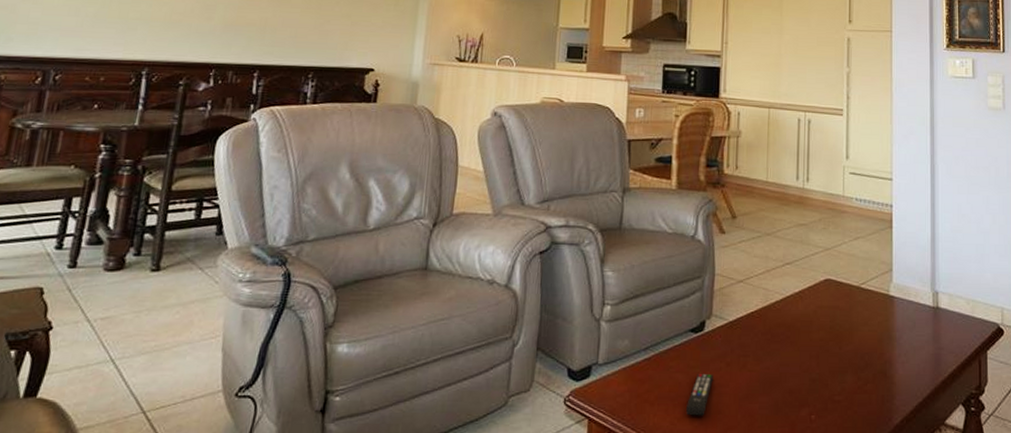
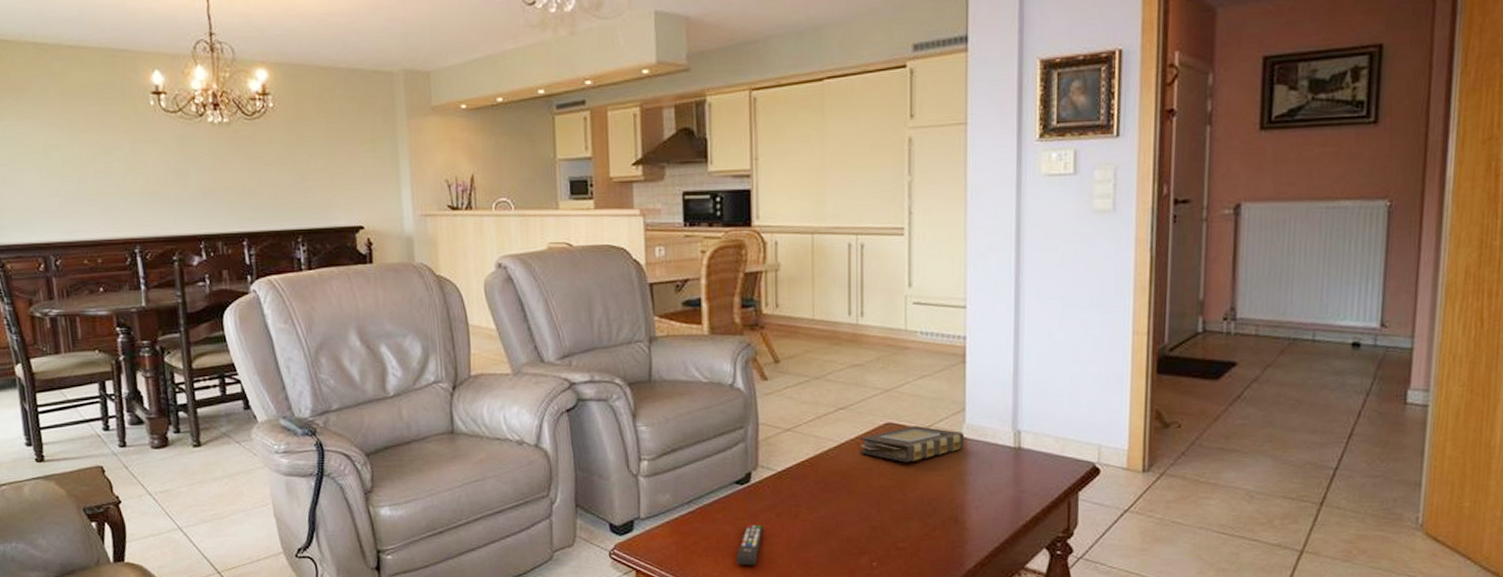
book: none [802,283,892,317] -> present [859,426,965,463]

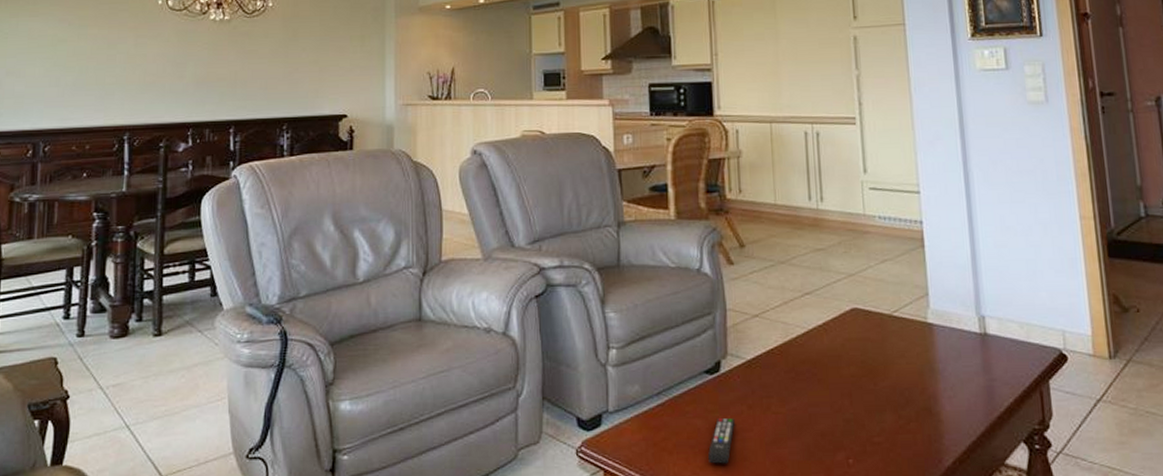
book: present [859,426,965,463] -> none [827,311,931,350]

